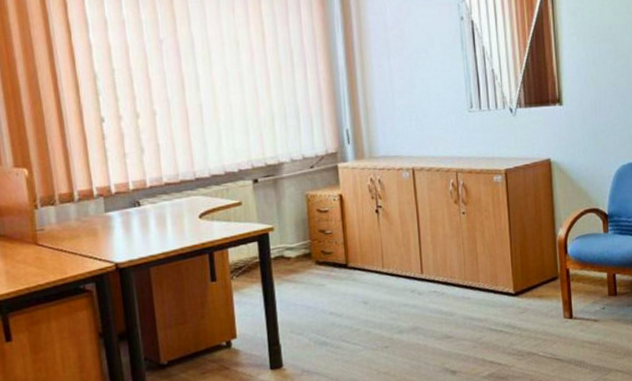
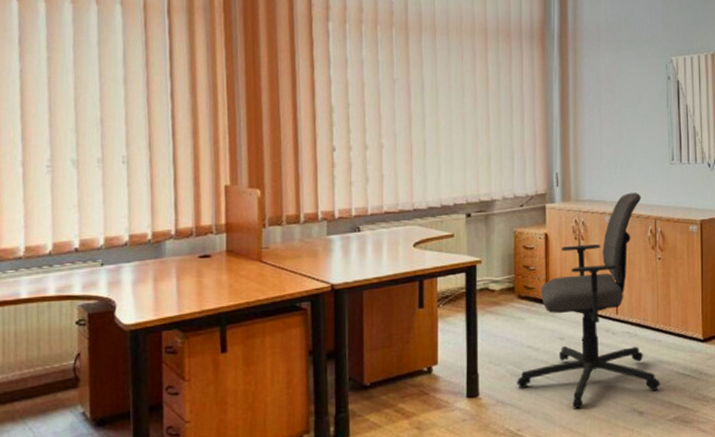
office chair: none [321,145,473,373] -> present [517,192,661,409]

